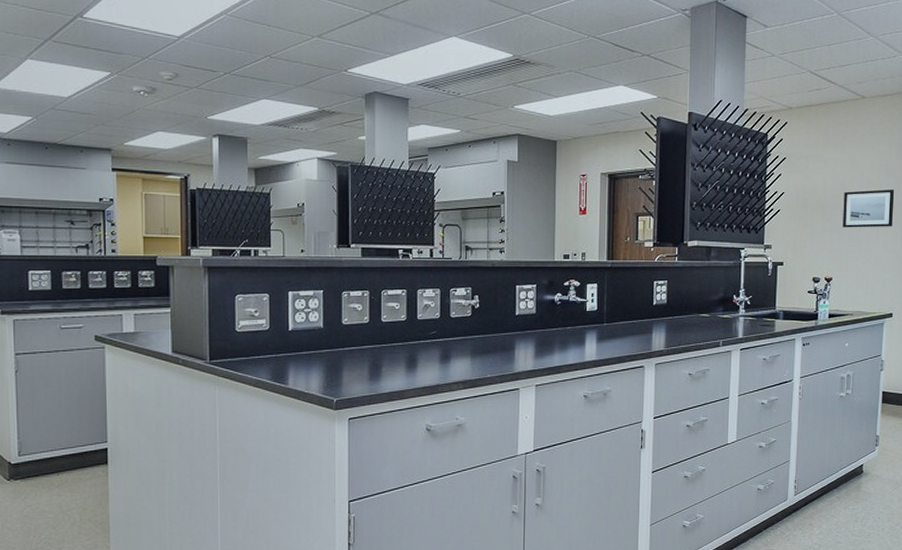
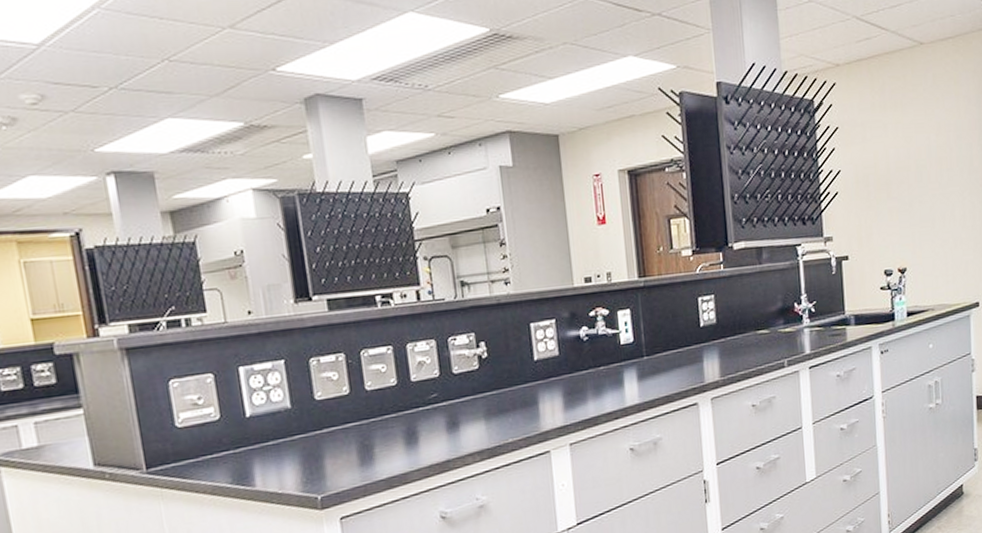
wall art: present [842,189,895,228] -> none [910,152,969,206]

